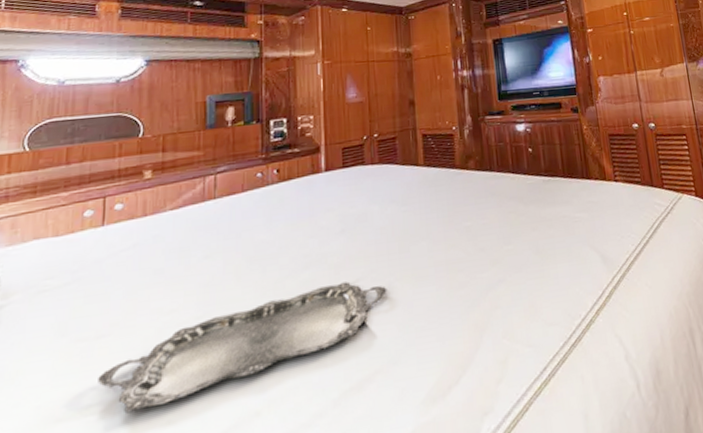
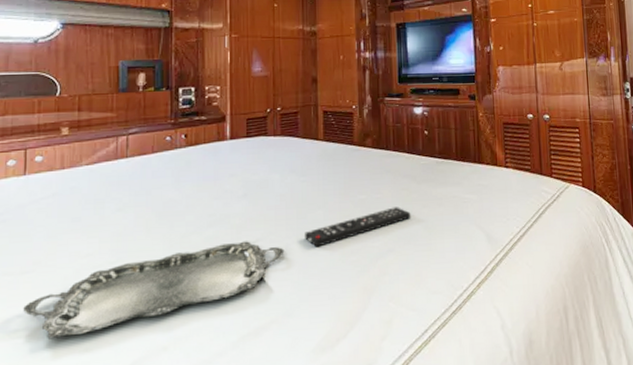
remote control: none [408,232,521,283] -> present [305,207,411,247]

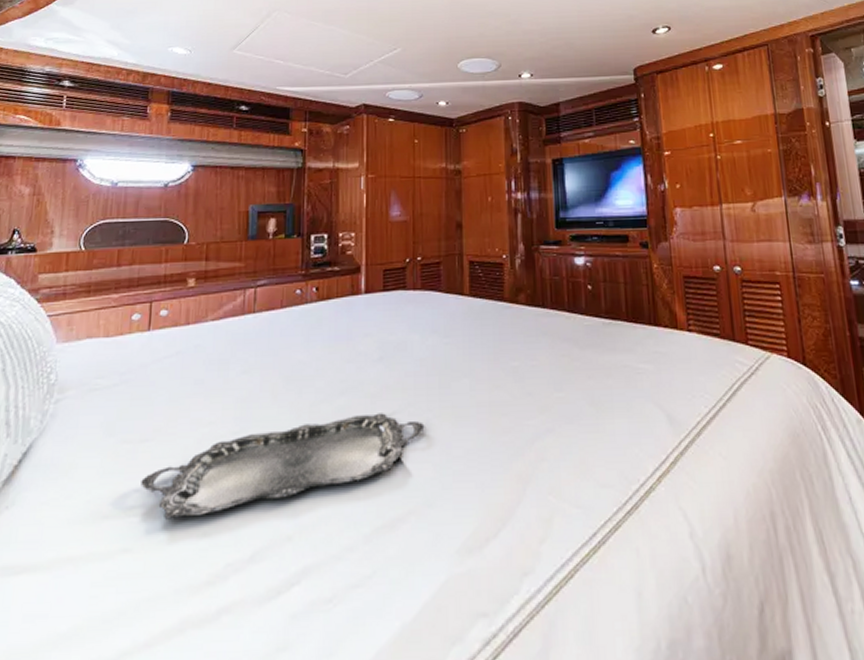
remote control: present [305,207,411,247] -> none [448,377,574,423]

